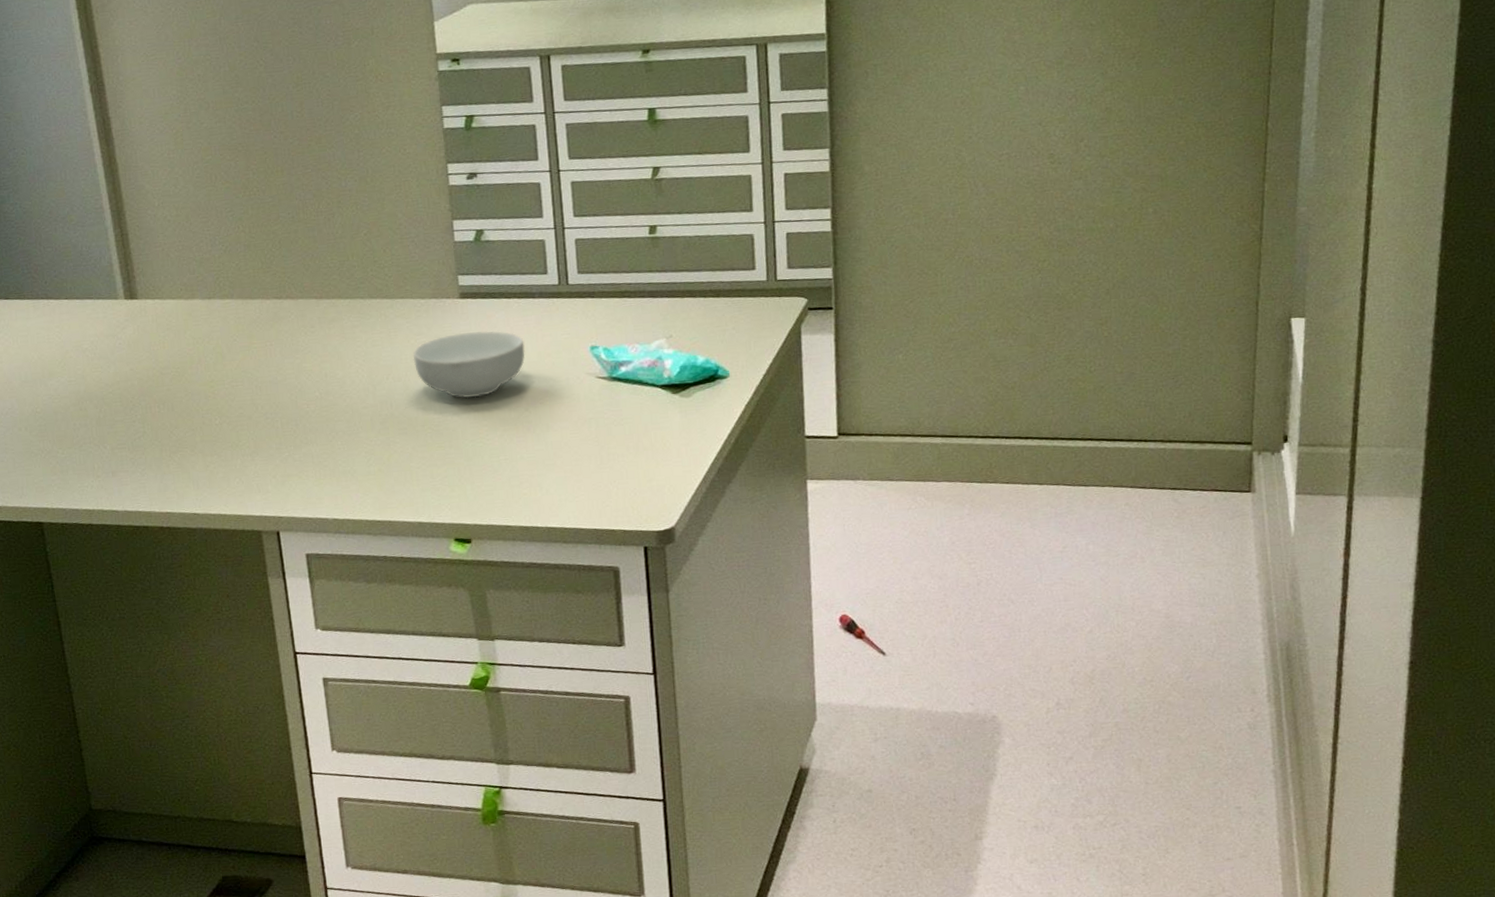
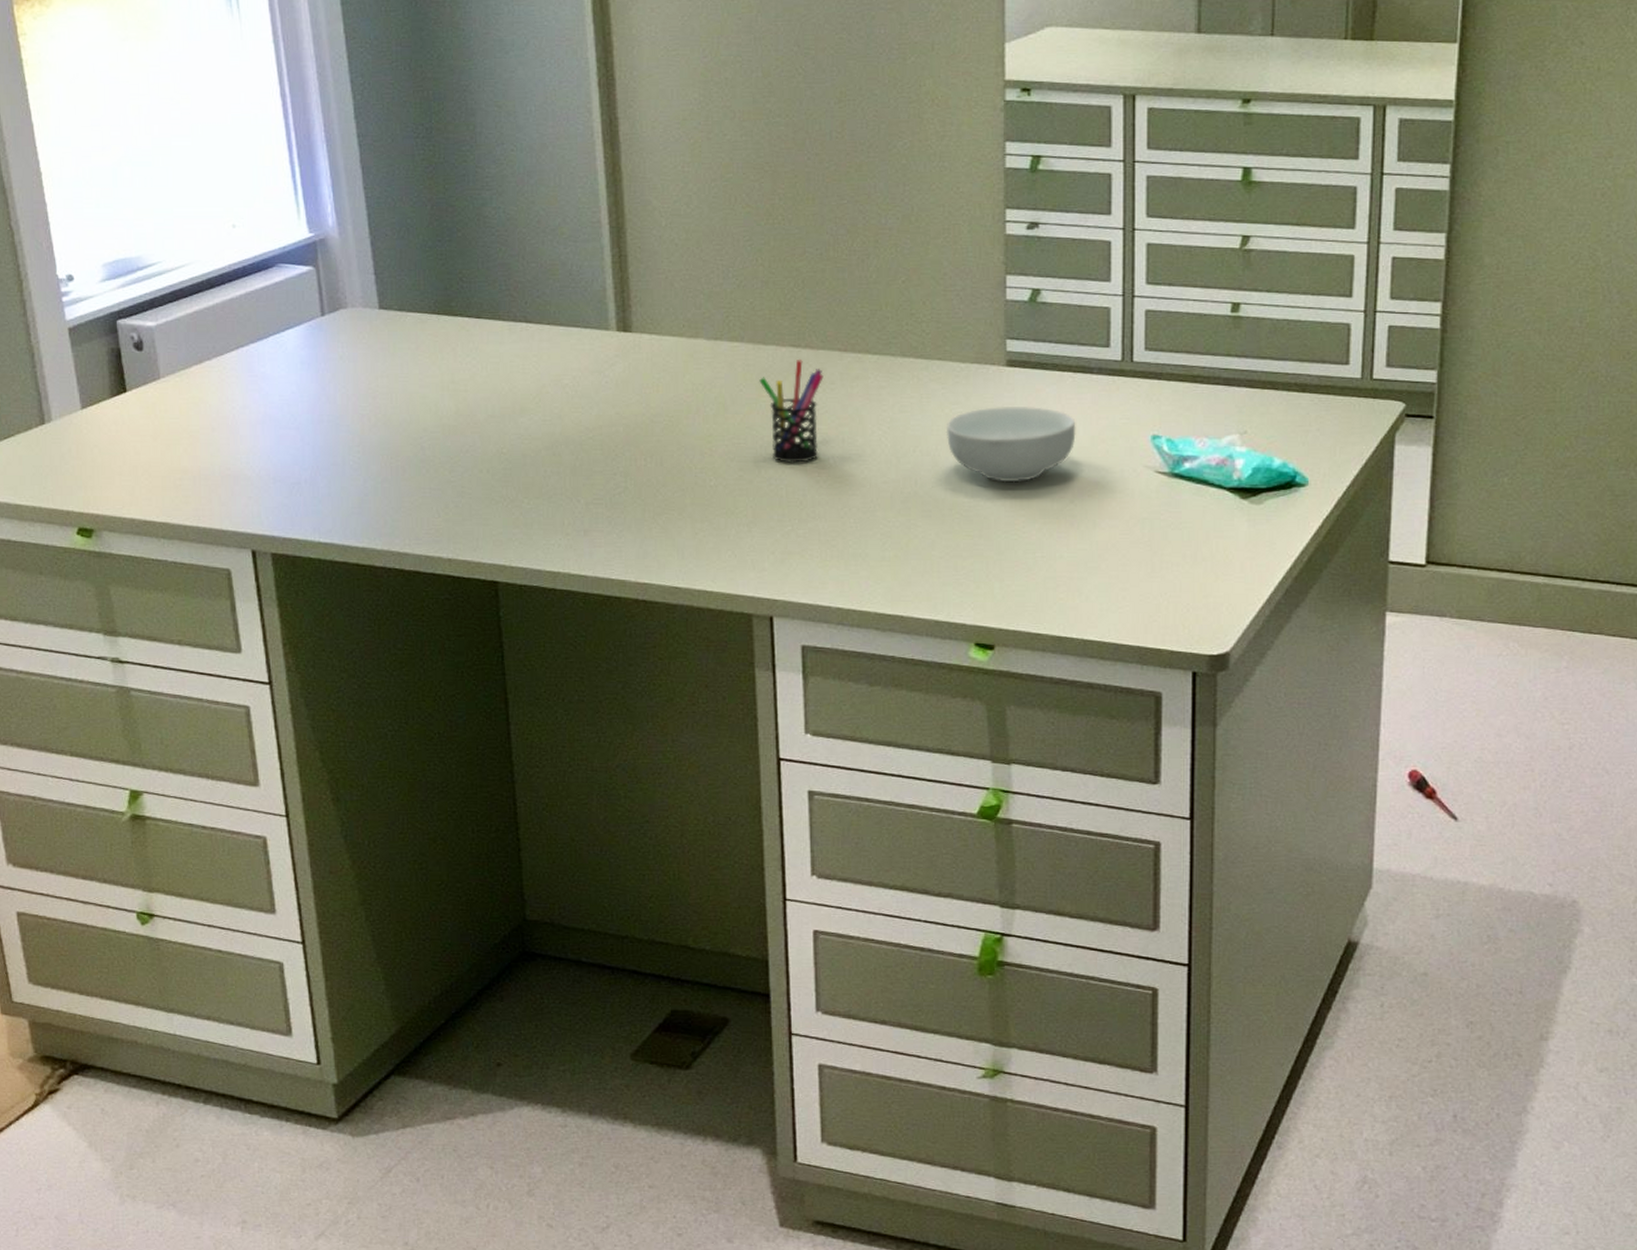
pen holder: none [249,308,306,399] -> present [759,358,824,463]

